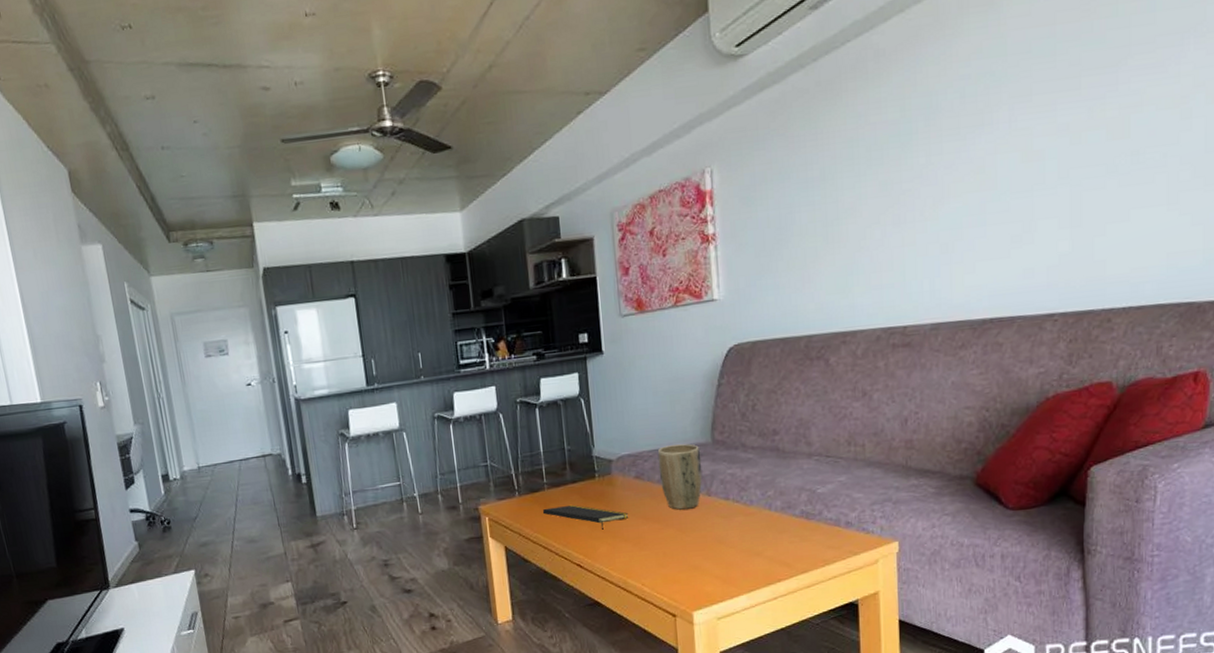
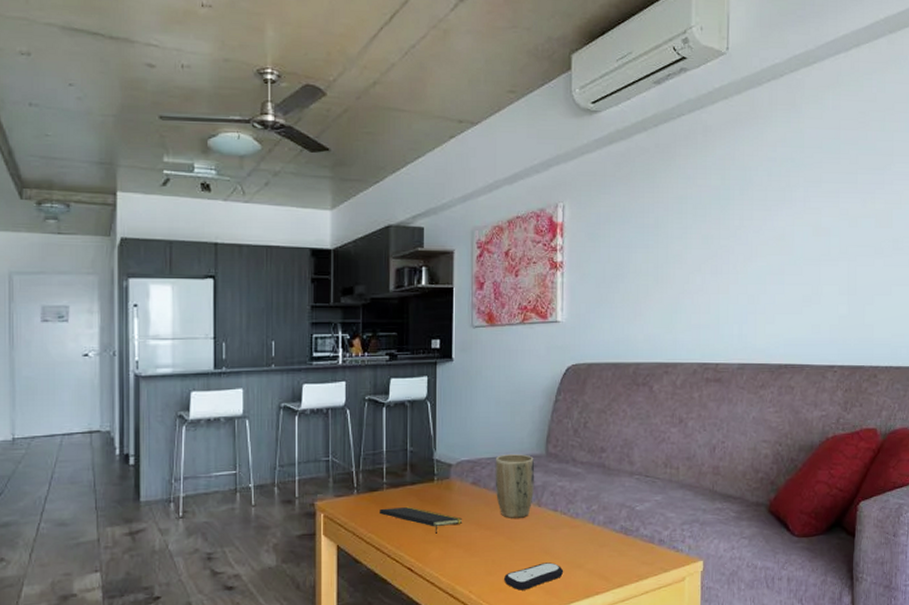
remote control: none [676,551,741,581] -> present [503,562,564,590]

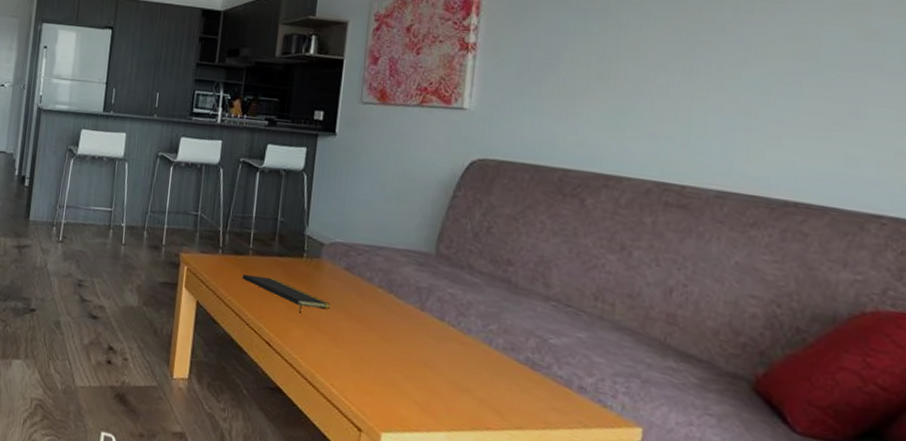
plant pot: present [495,454,535,518] -> none [371,244,421,320]
remote control: present [503,562,564,590] -> none [371,374,447,401]

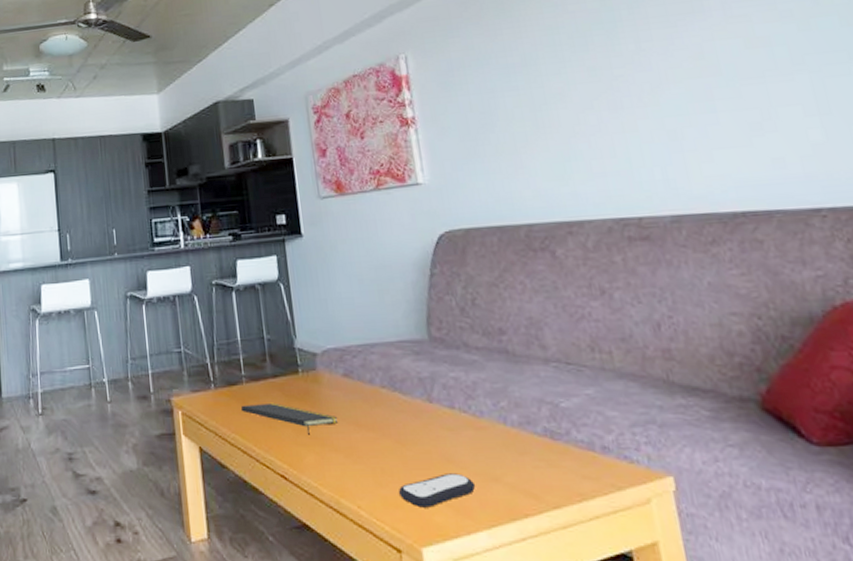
remote control: none [371,374,447,401] -> present [398,473,476,508]

